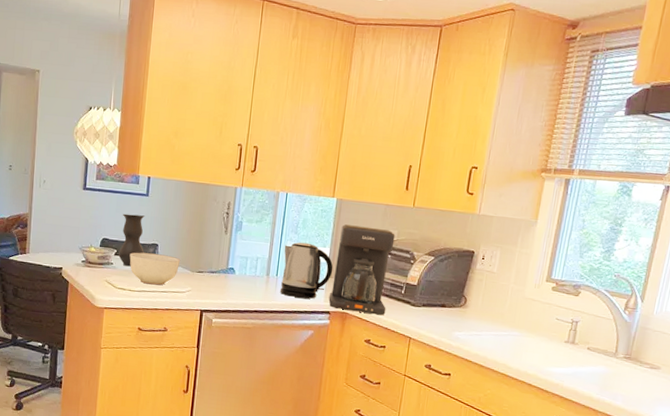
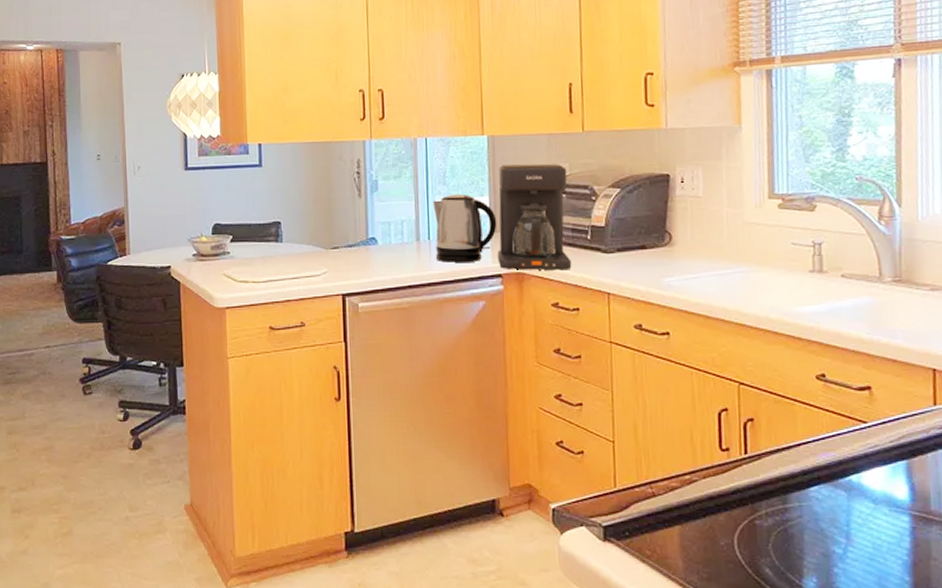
vase: present [119,213,145,266] -> none [234,190,265,252]
bowl: present [129,252,181,285] -> none [248,233,310,272]

